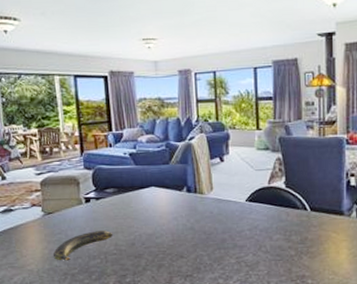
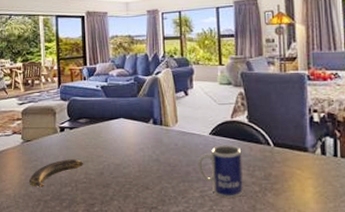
mug: none [234,211,280,263] -> present [198,145,243,198]

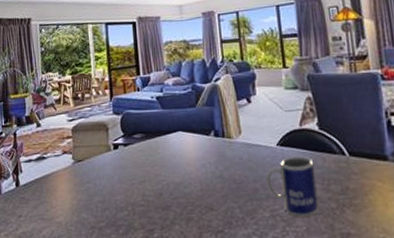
banana: present [29,159,84,187] -> none [82,179,141,213]

